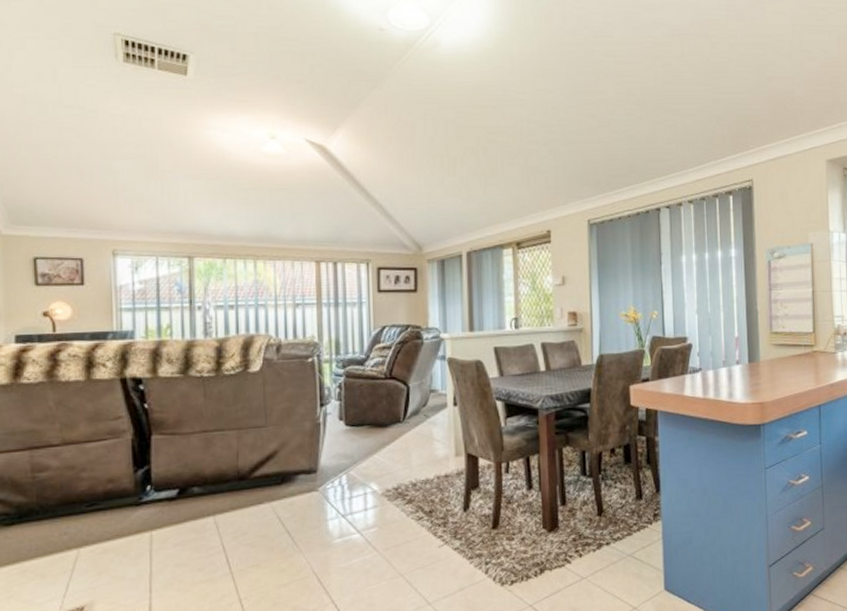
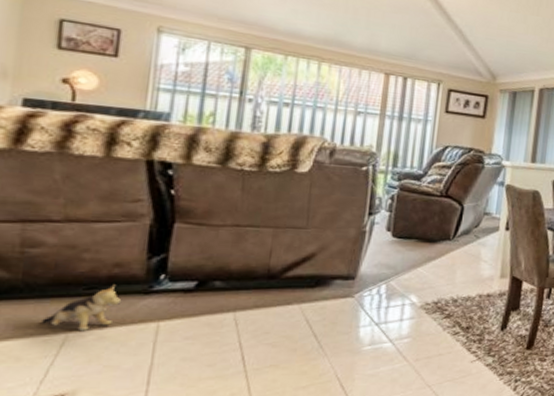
plush toy: none [57,499,119,545] -> present [42,284,122,330]

